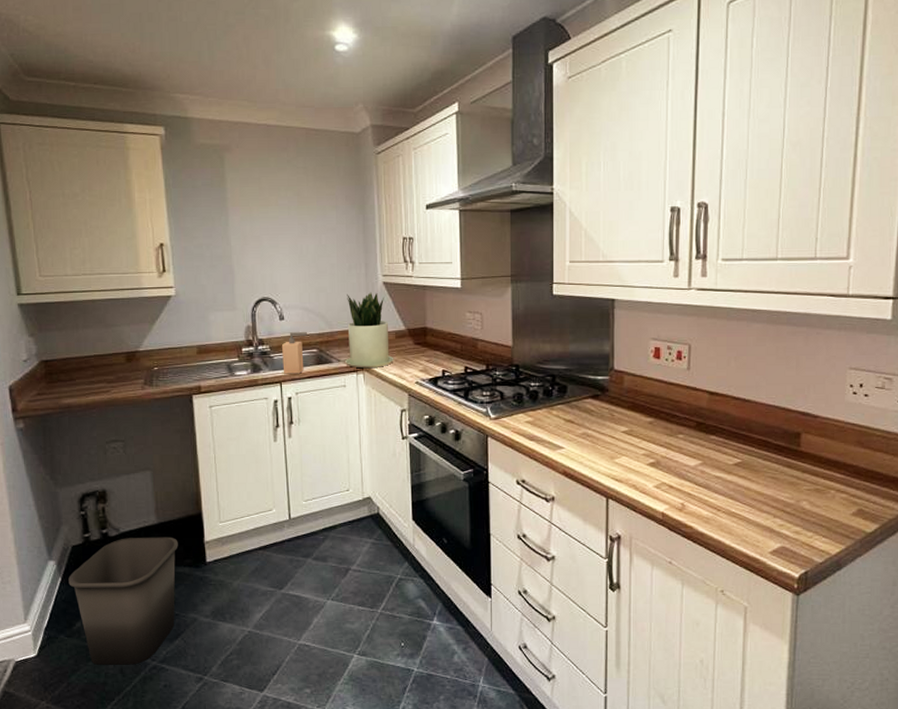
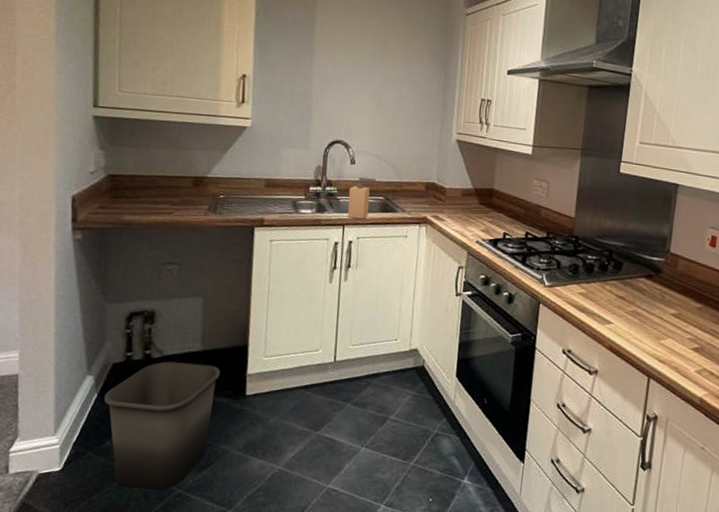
planter: present [345,292,394,369] -> none [410,146,458,223]

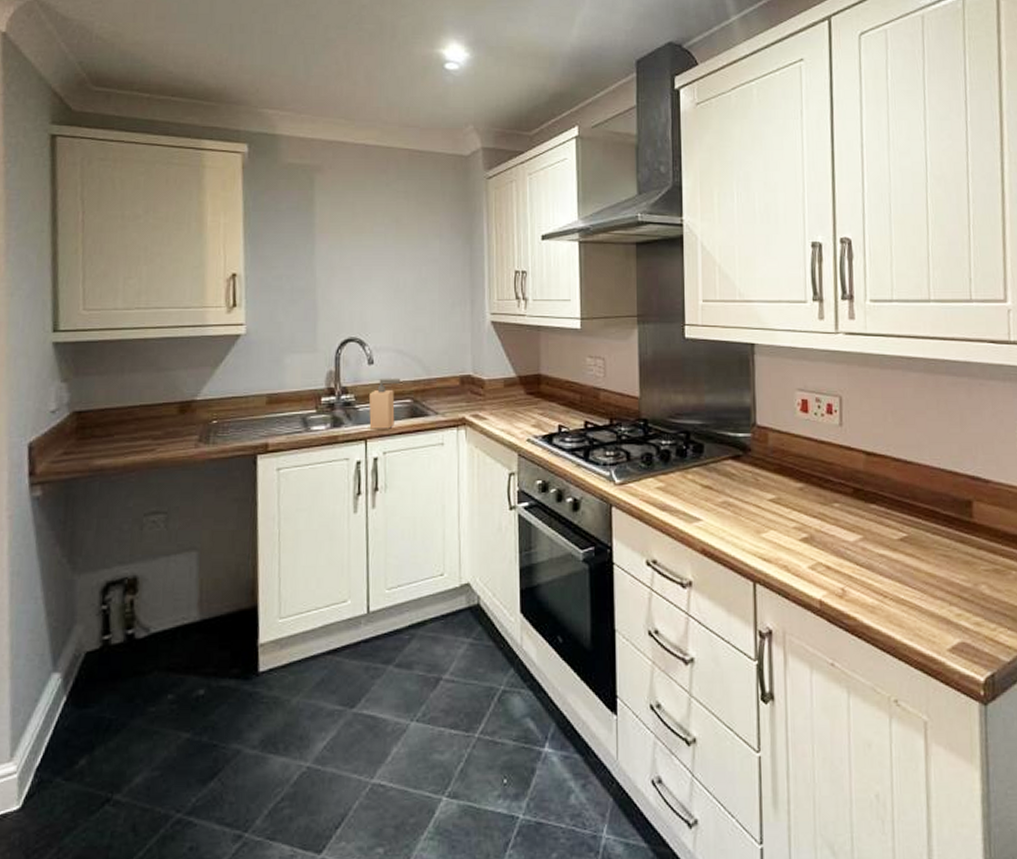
waste bin: present [104,361,221,491] -> none [75,638,225,820]

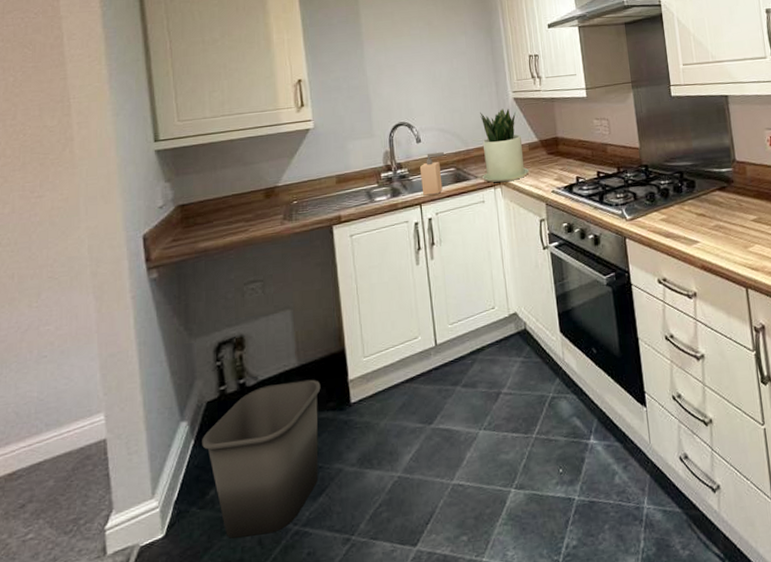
waste bin: none [75,638,225,820] -> present [202,379,321,538]
planter: none [444,333,502,423] -> present [480,108,530,183]

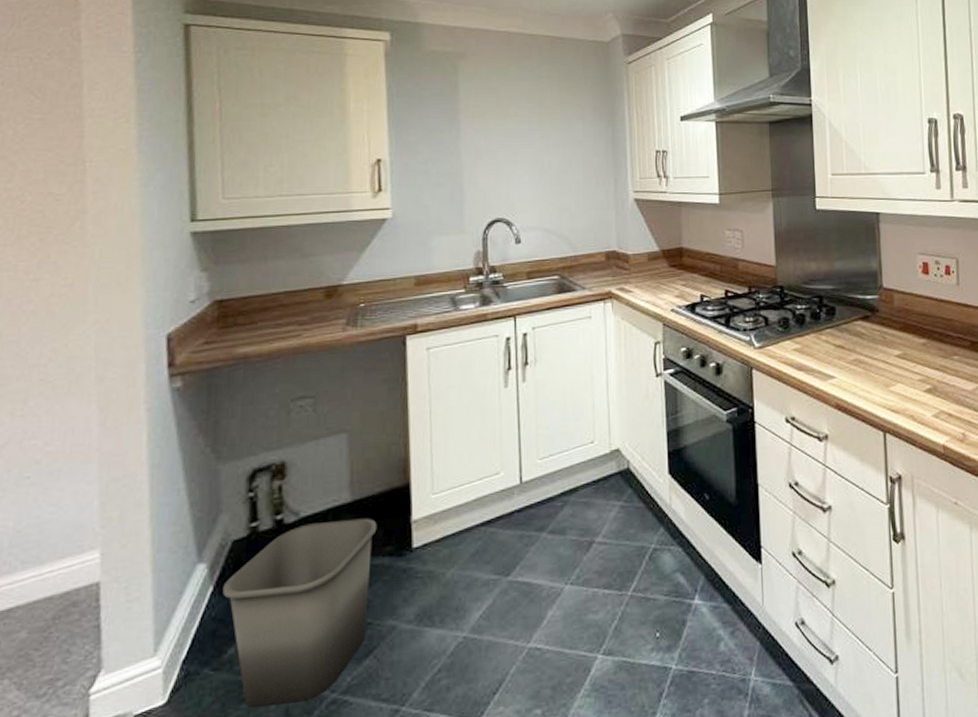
soap dispenser: present [420,152,445,195] -> none [518,257,548,306]
planter: present [480,108,530,183] -> none [591,210,647,297]

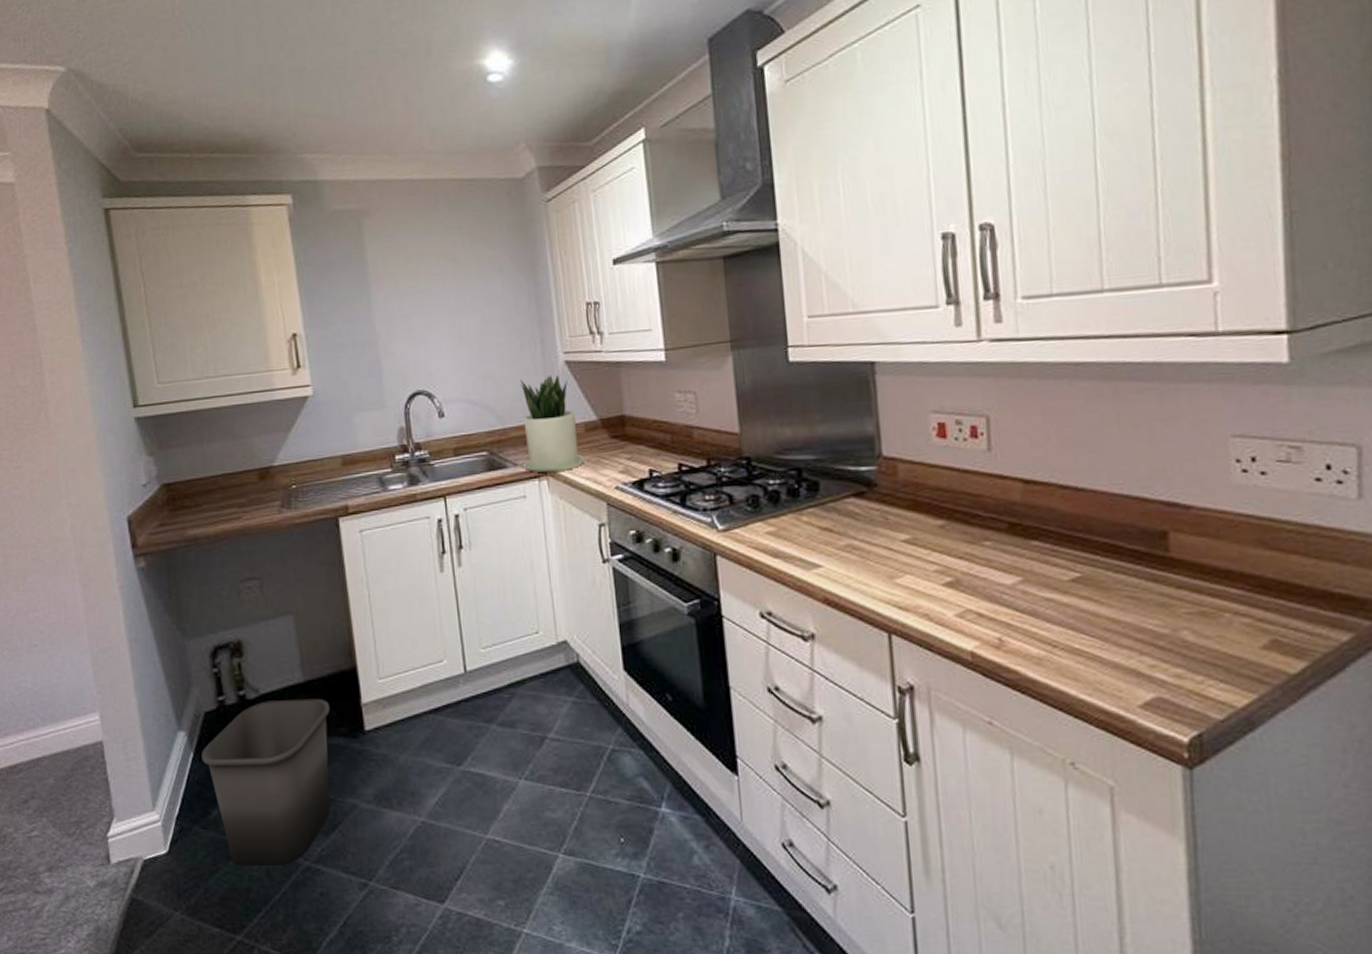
planter: none [591,210,647,297] -> present [520,375,586,474]

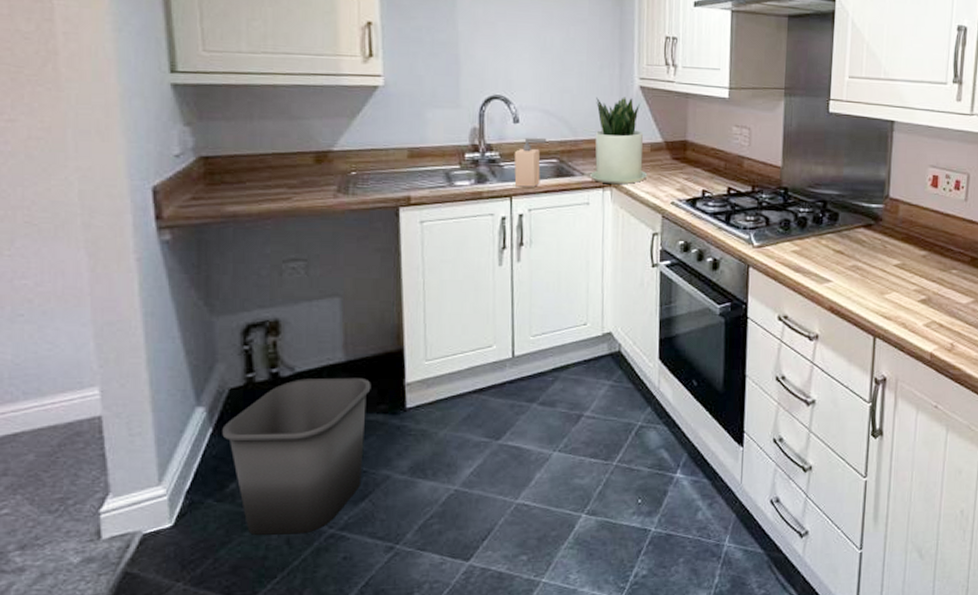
soap dispenser: none [444,431,475,485] -> present [514,138,547,187]

